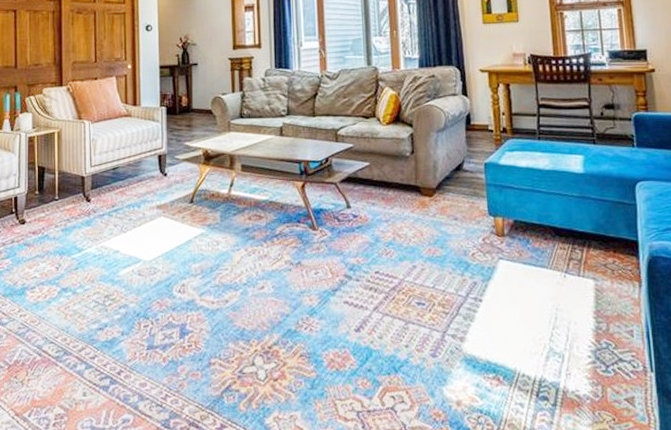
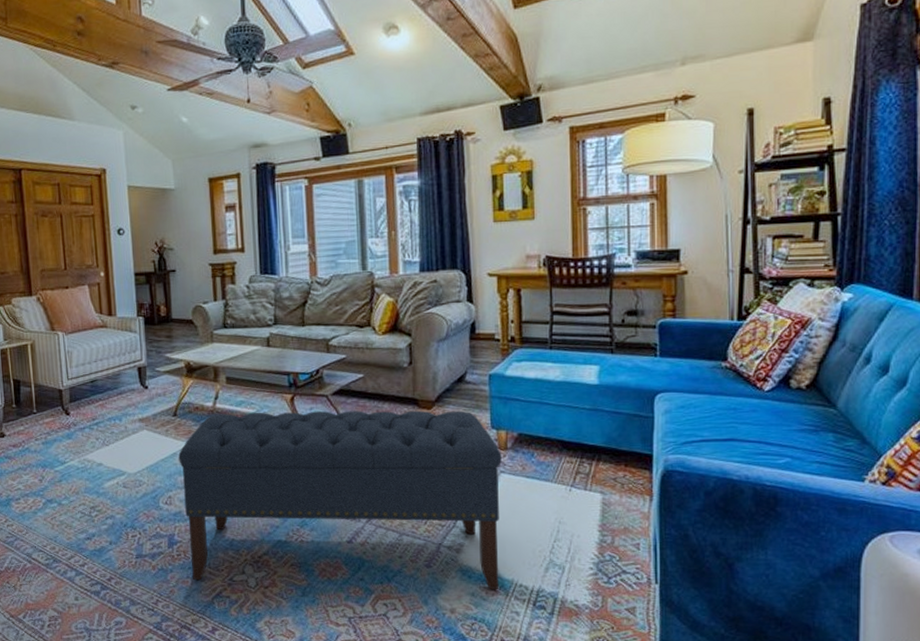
bench: none [193,198,503,379] -> present [178,410,502,589]

